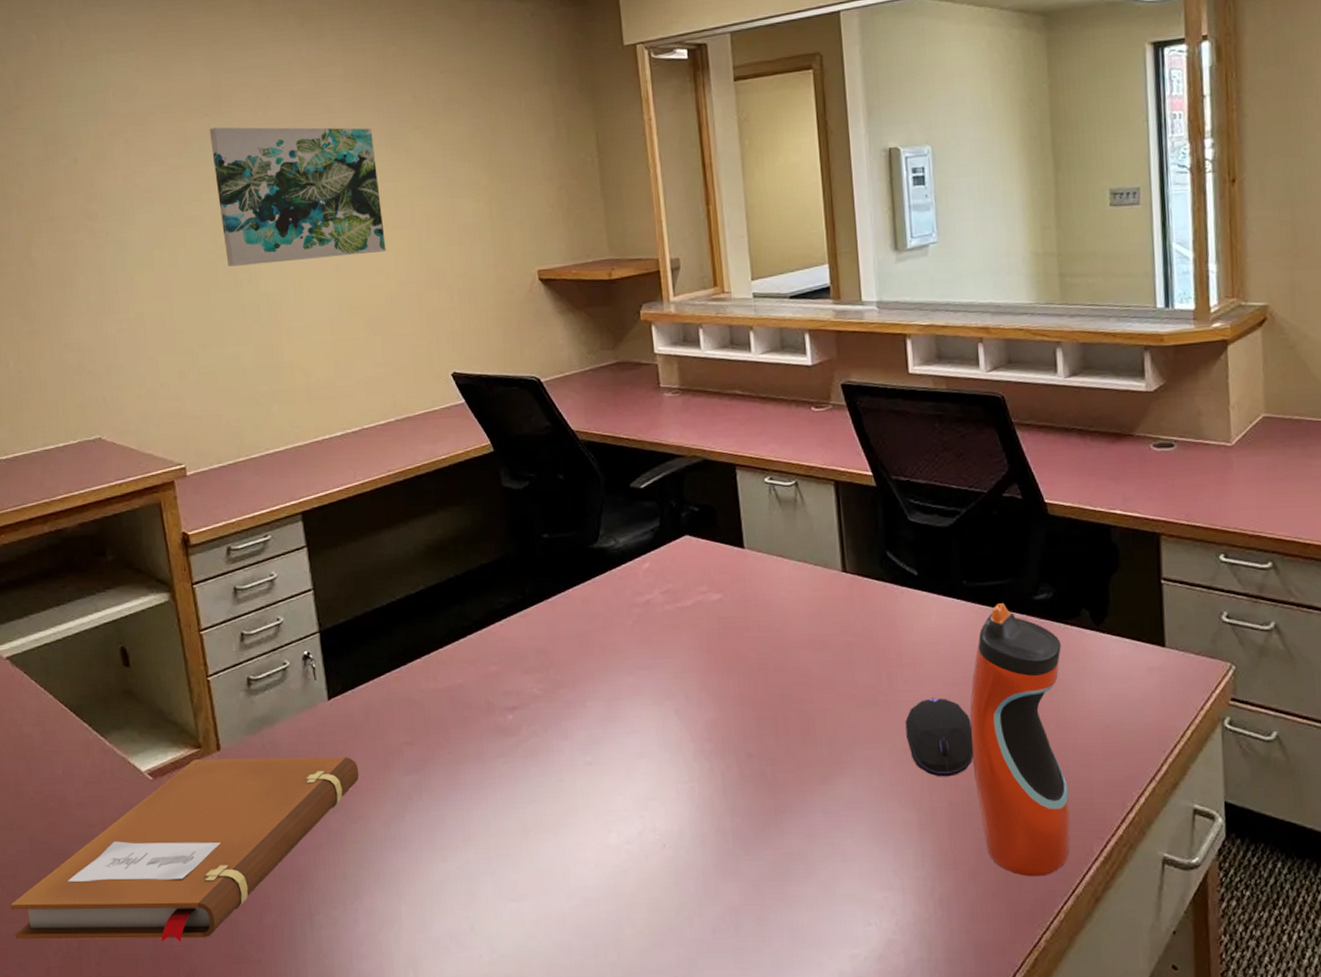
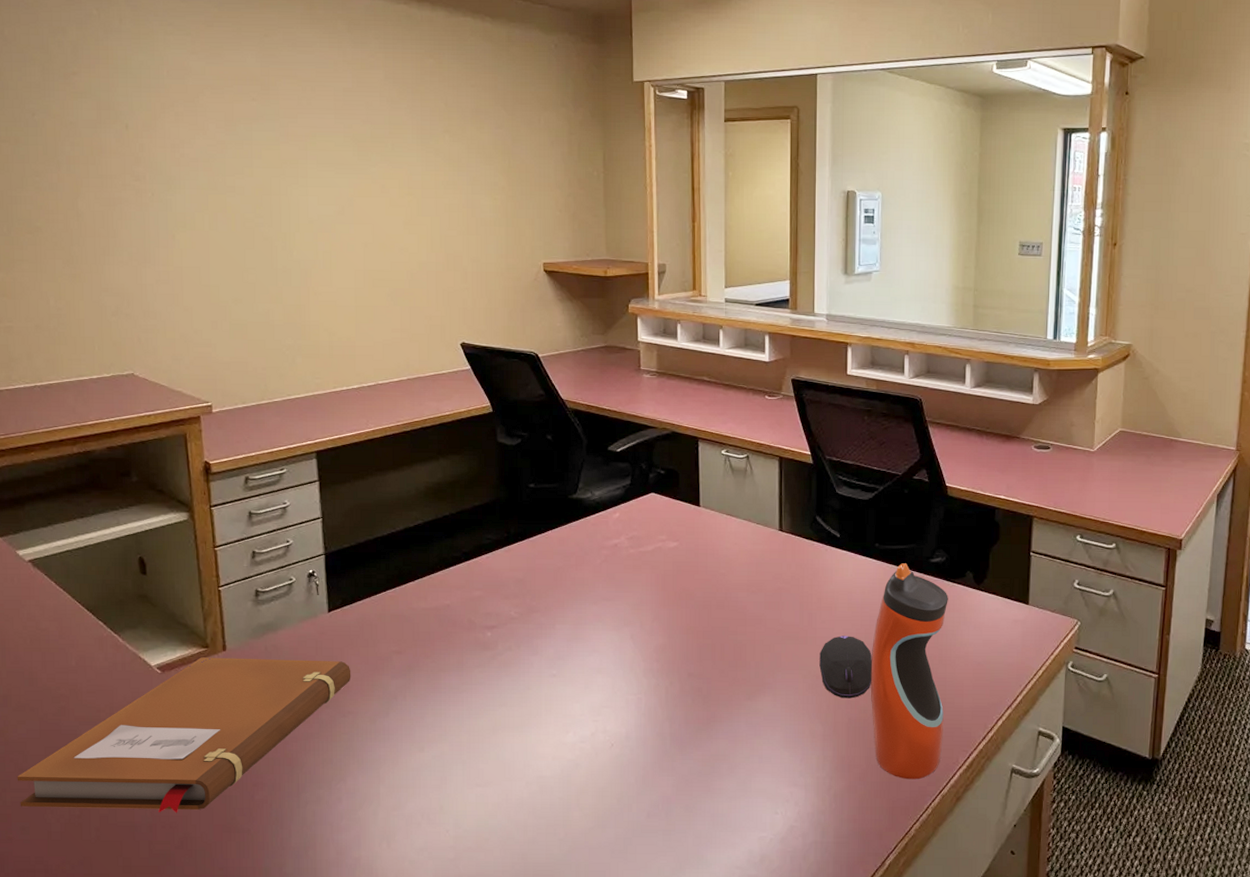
wall art: present [209,127,386,267] -> none [255,111,410,235]

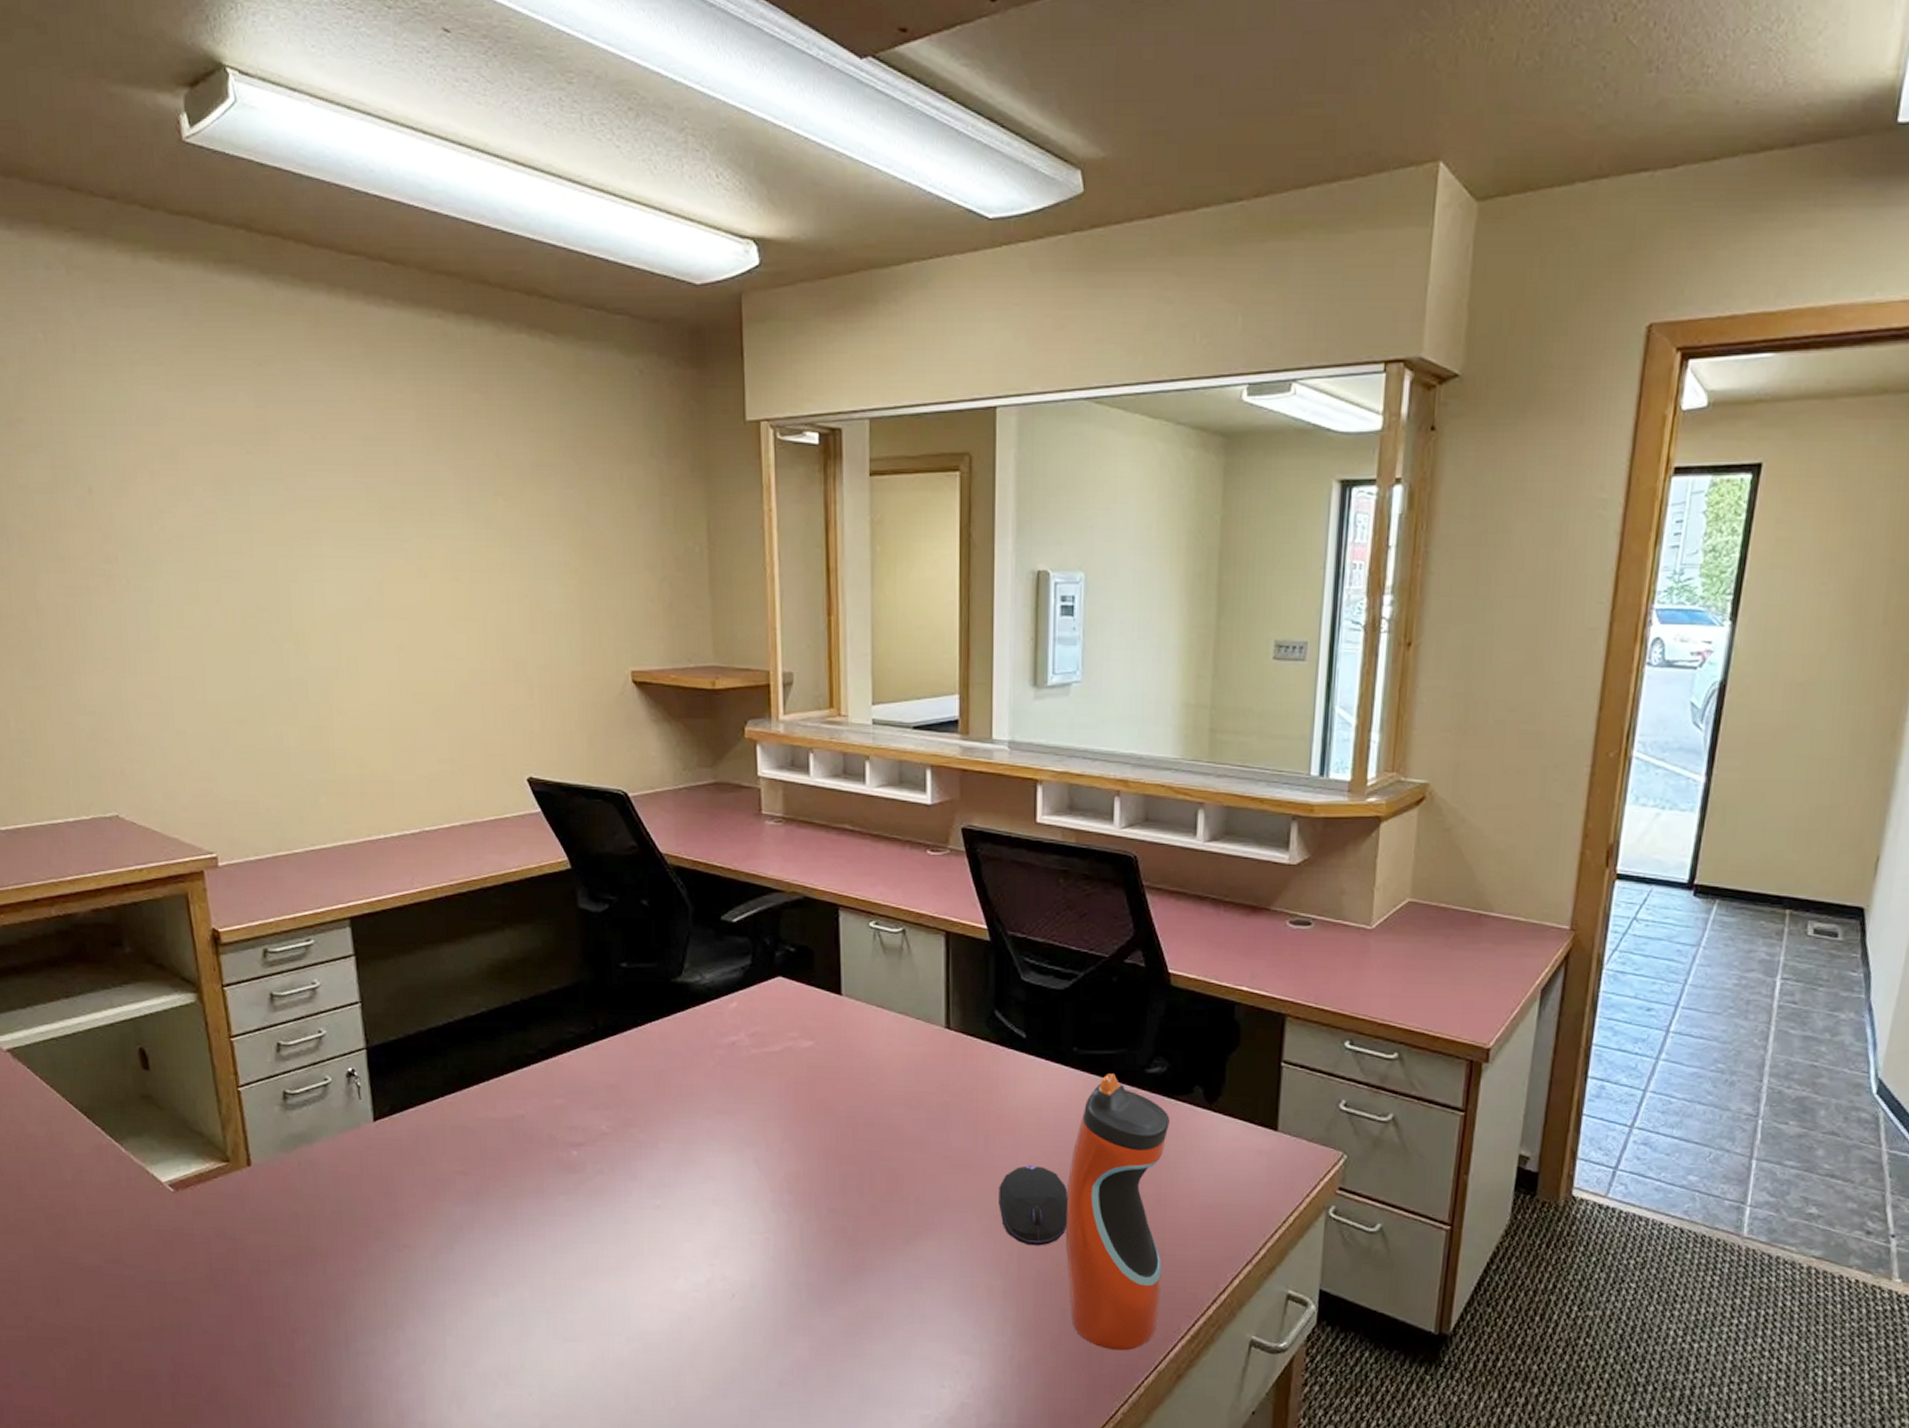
notebook: present [17,657,351,813] -> none [11,1173,406,1362]

